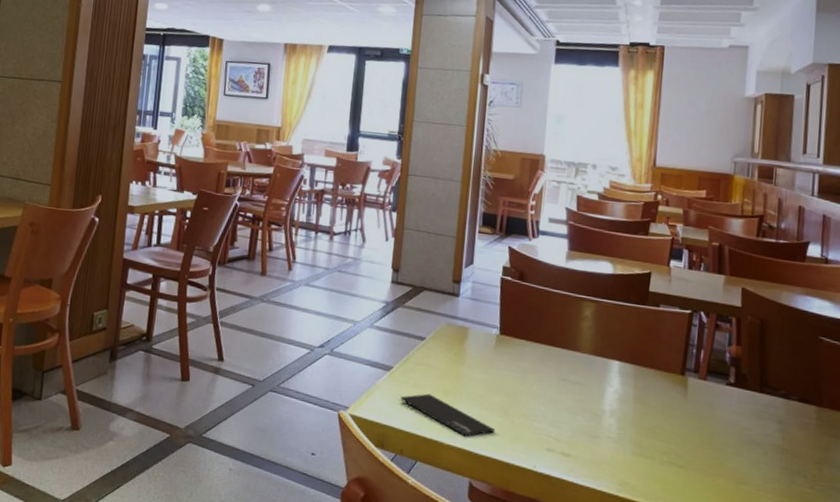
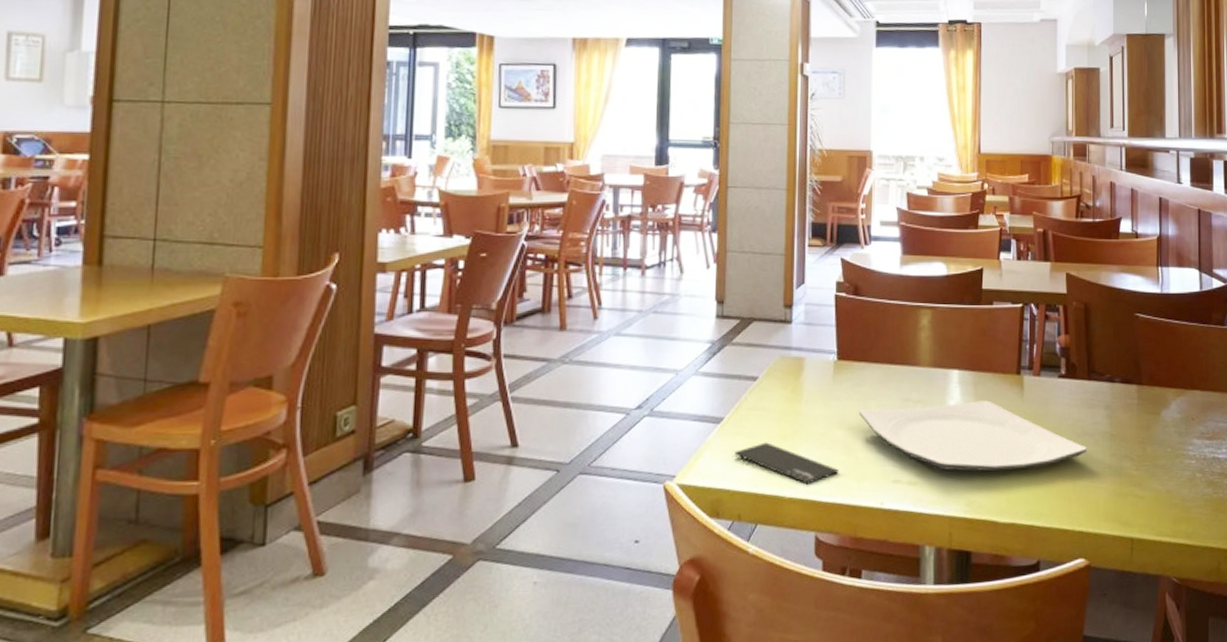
plate: none [516,381,754,465] -> present [858,400,1087,472]

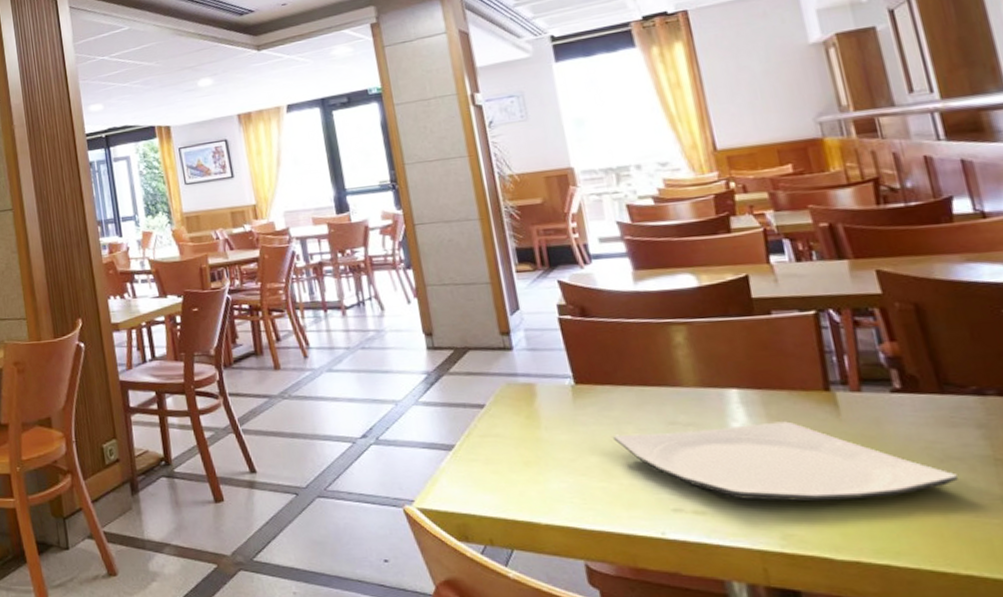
smartphone: present [734,442,839,485] -> none [473,468,601,512]

